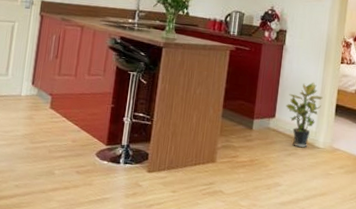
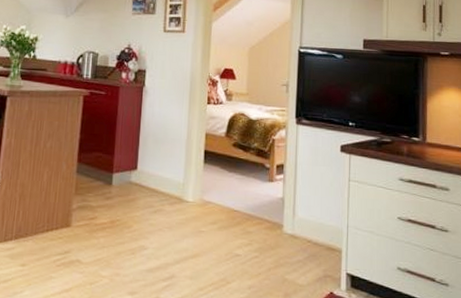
potted plant: present [285,82,323,147] -> none [148,126,190,202]

